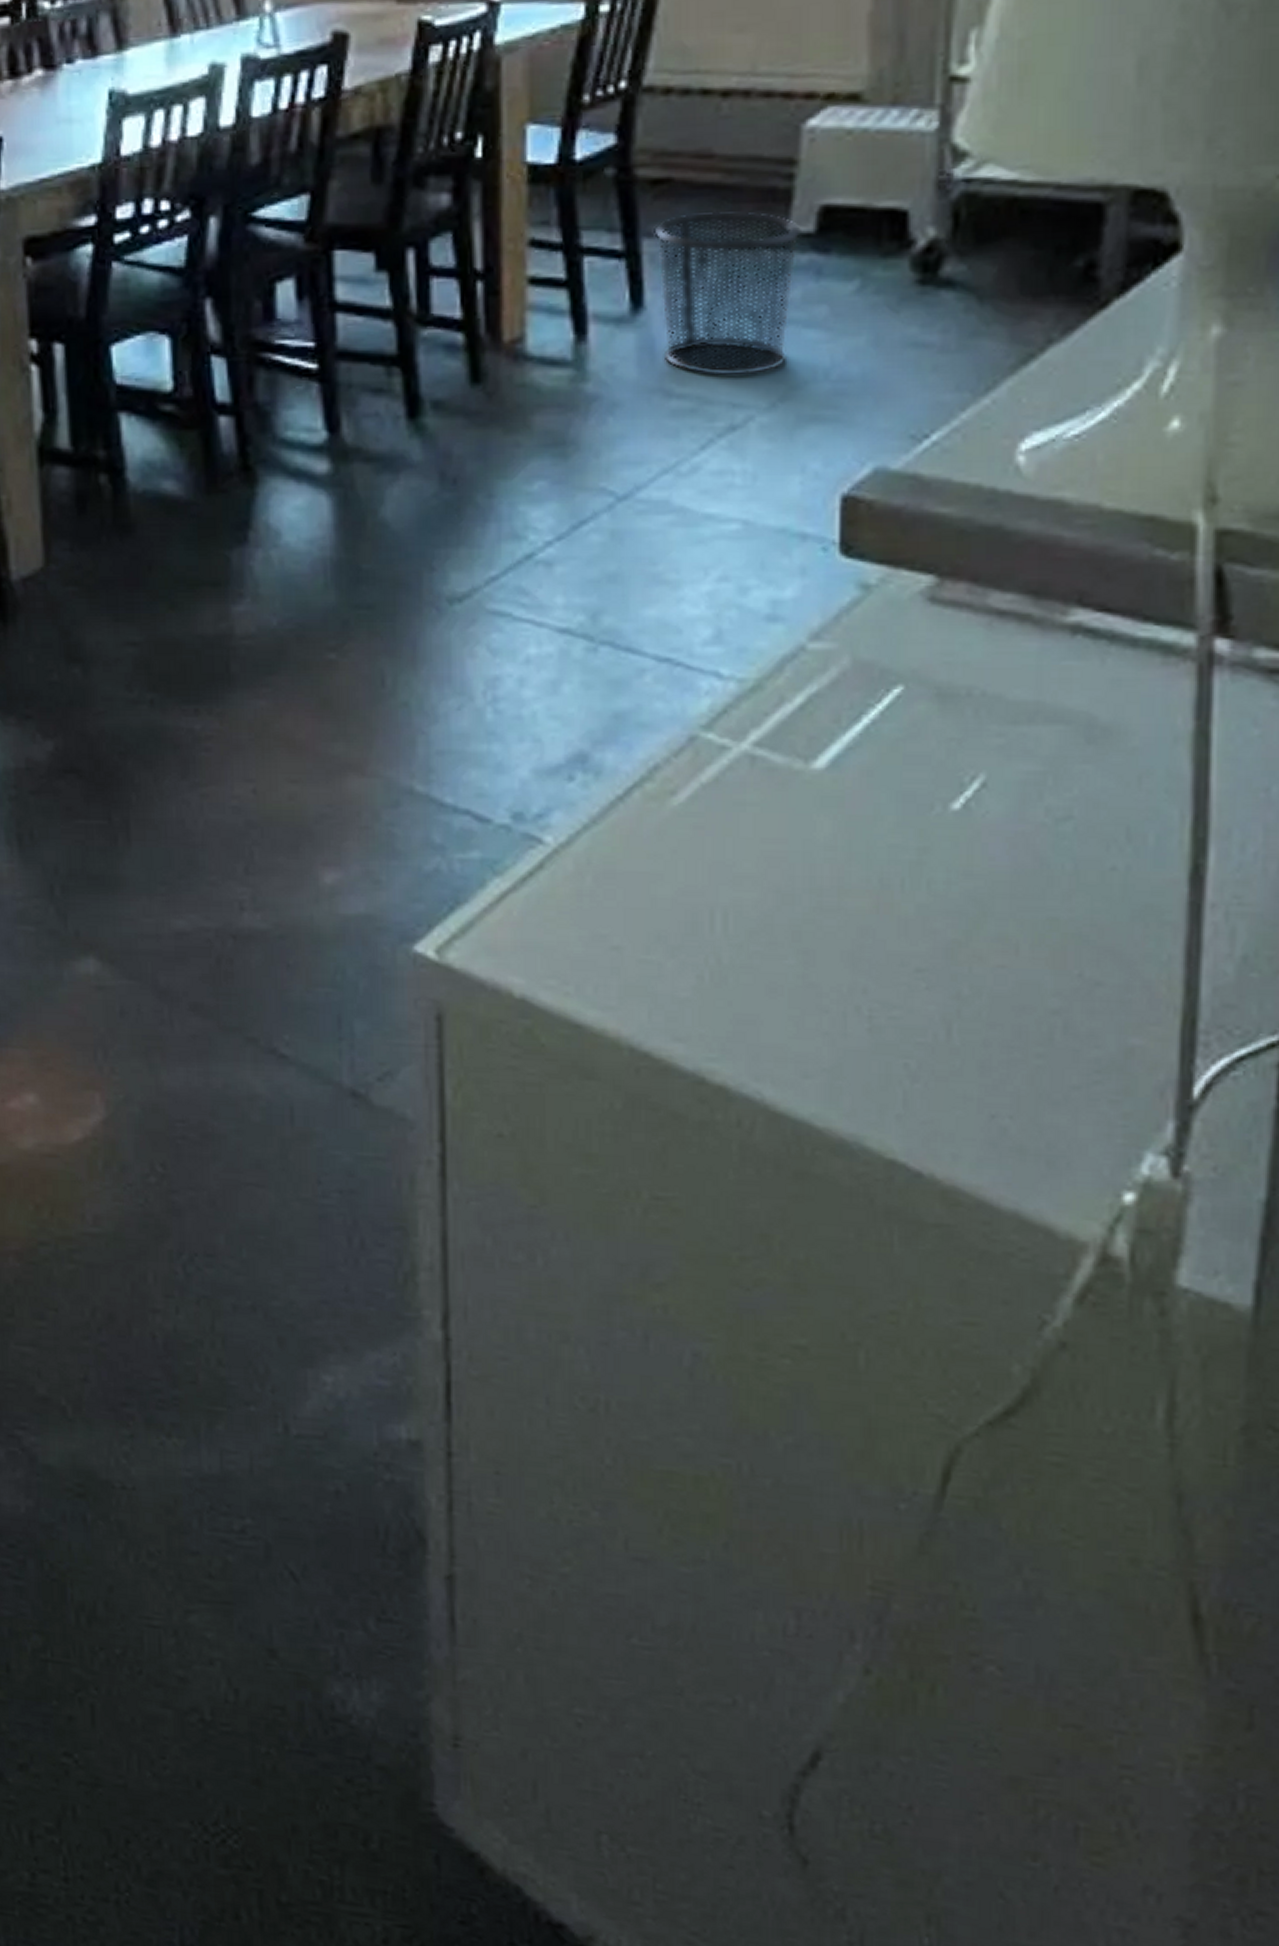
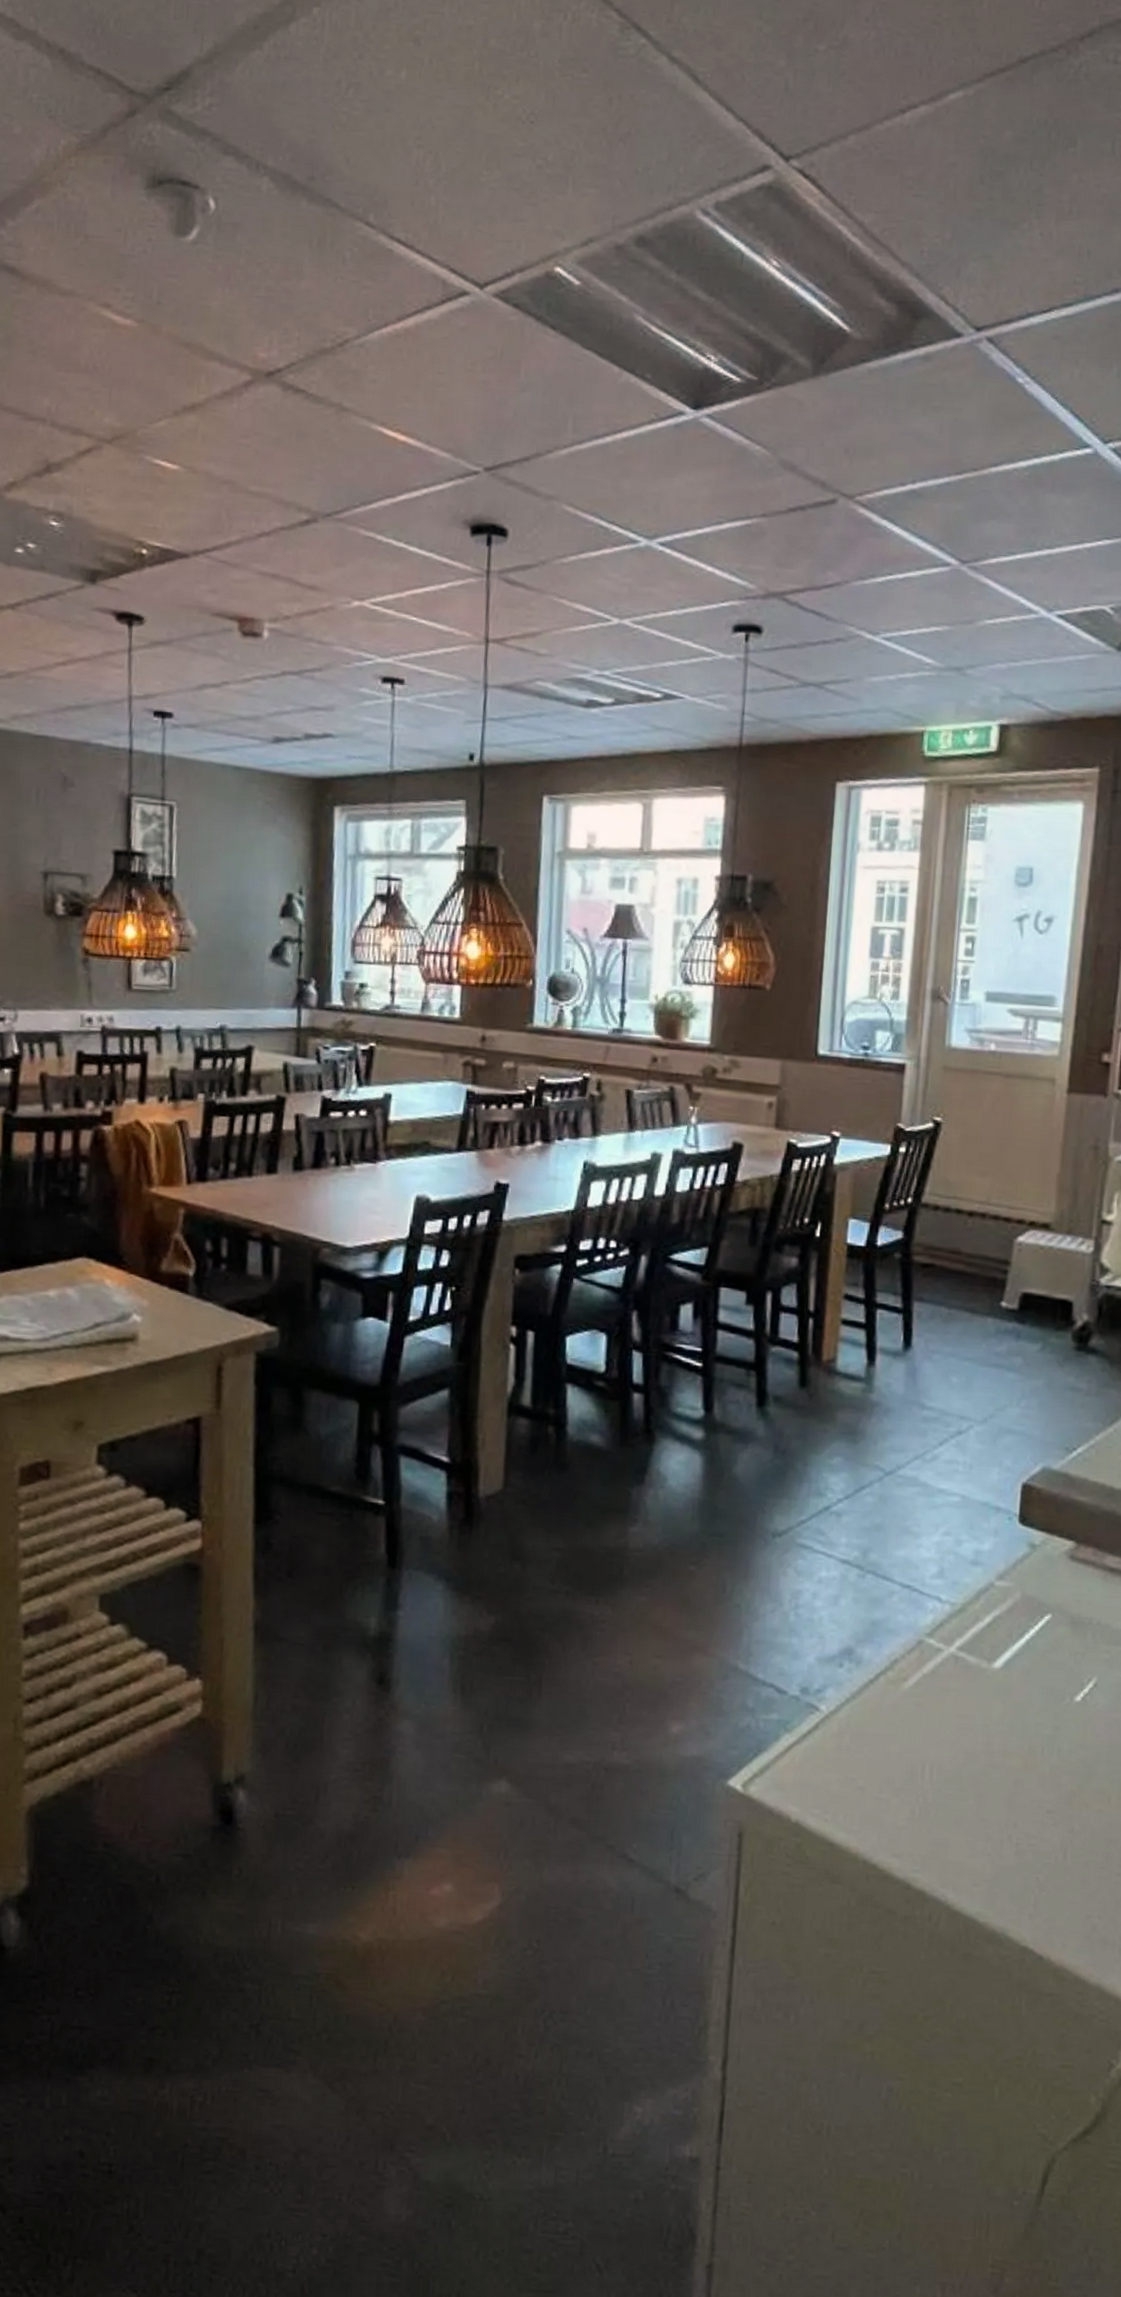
trash can: present [654,210,801,378] -> none [921,1288,1010,1399]

